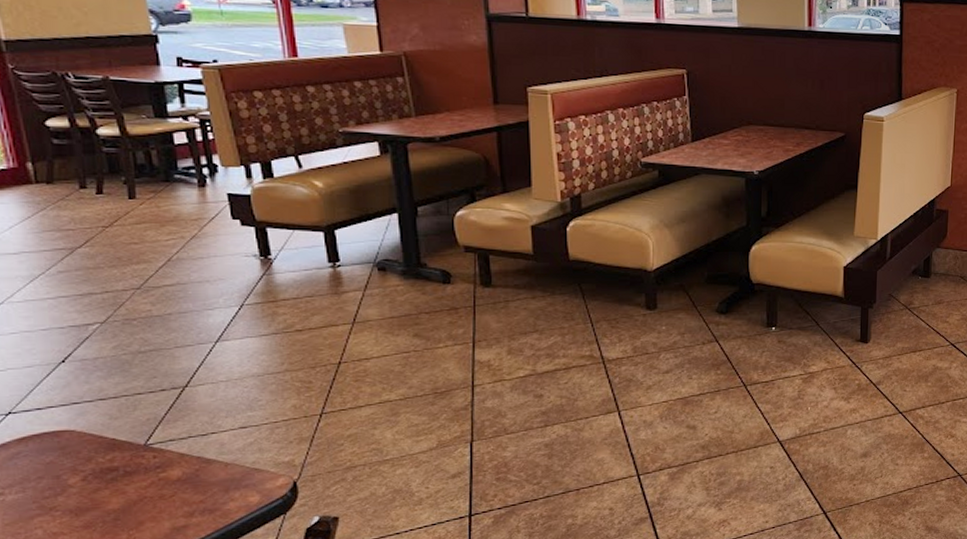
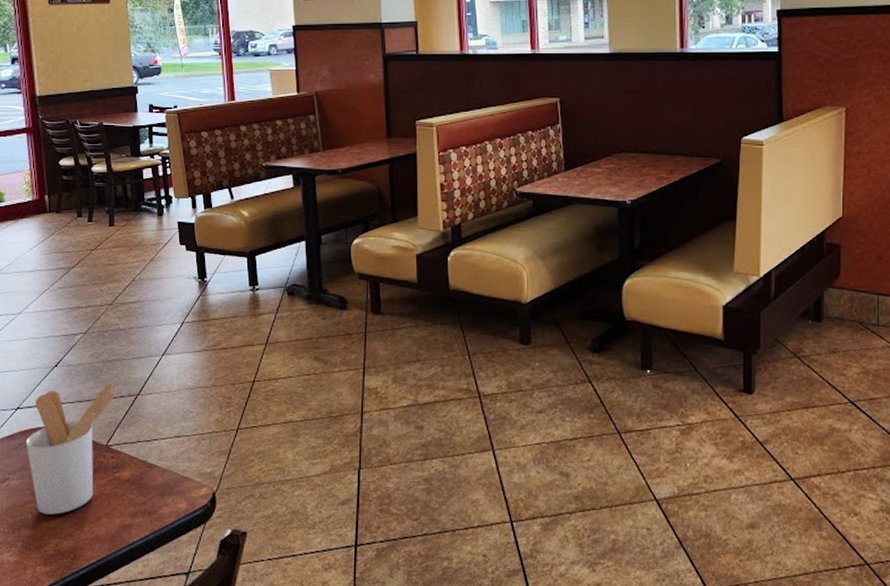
utensil holder: none [25,376,155,528] -> present [25,383,116,515]

